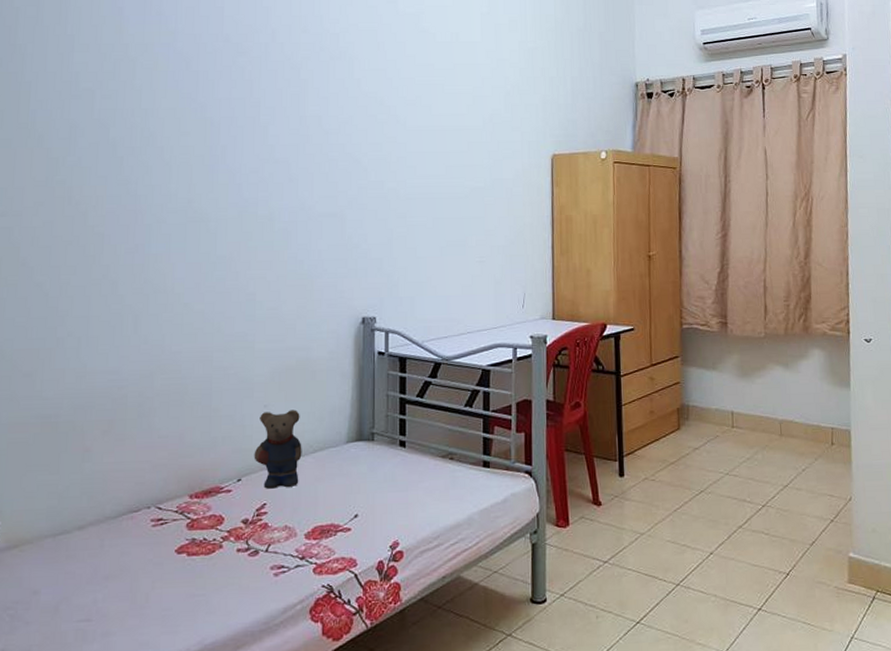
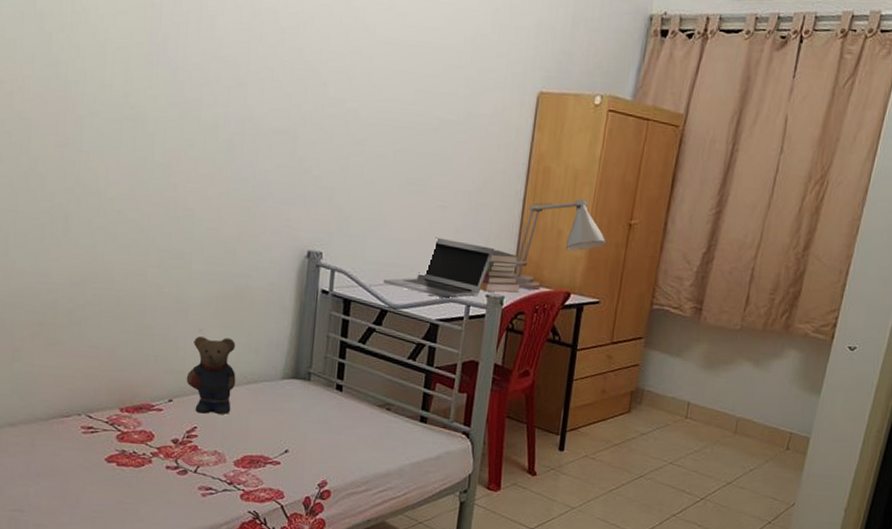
laptop: none [434,289,533,345] -> present [382,237,495,299]
books: none [524,294,560,334] -> present [480,250,521,293]
desk lamp: none [551,239,632,327] -> present [512,198,607,290]

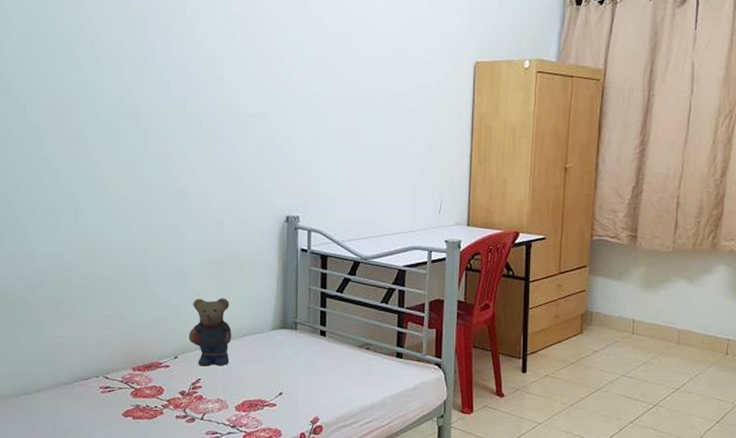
laptop: present [382,237,495,299] -> none [353,194,449,247]
books: present [480,250,521,293] -> none [439,201,475,238]
desk lamp: present [512,198,607,290] -> none [466,150,547,233]

